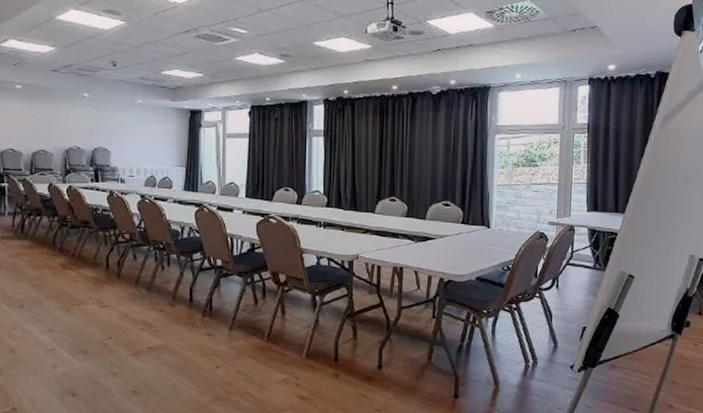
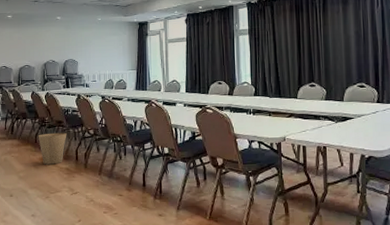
trash can: none [58,234,95,272] -> present [39,132,67,165]

